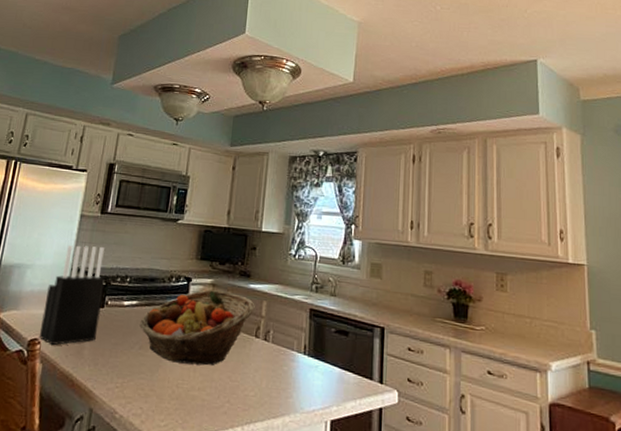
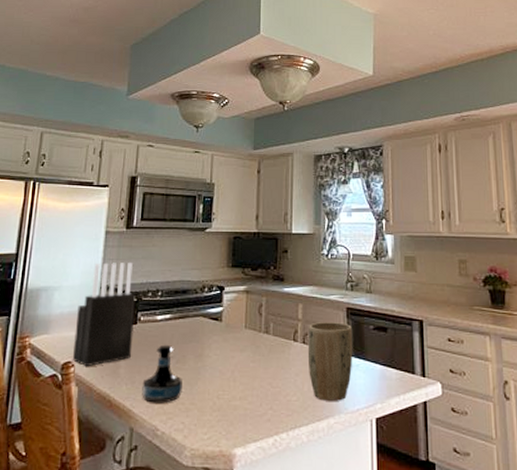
tequila bottle: none [103,329,144,387] -> present [142,344,182,403]
fruit basket: present [140,290,255,366] -> none [175,297,291,374]
plant pot: none [268,320,315,400] -> present [309,322,353,401]

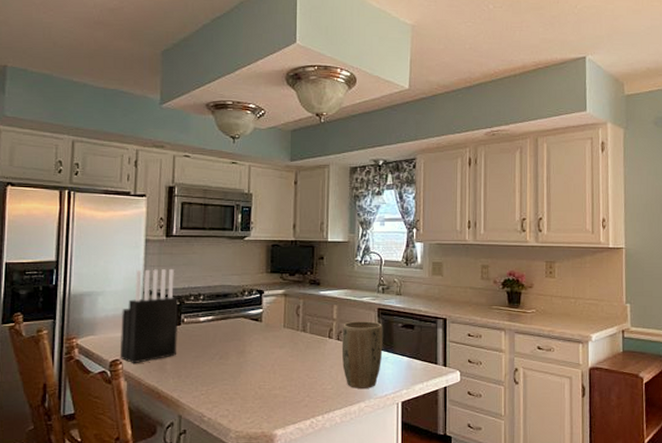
tequila bottle: present [142,344,182,403] -> none [188,343,226,394]

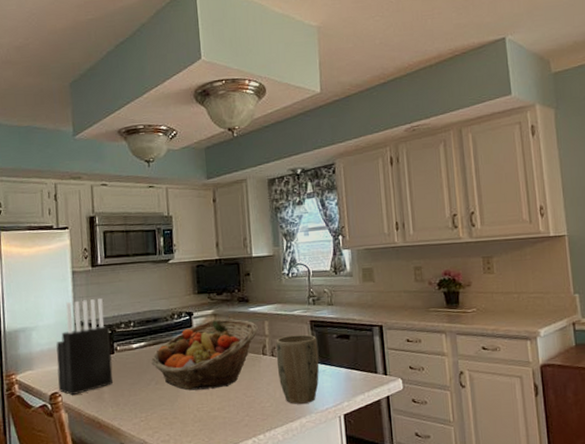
fruit basket: none [218,300,326,368] -> present [151,319,258,391]

